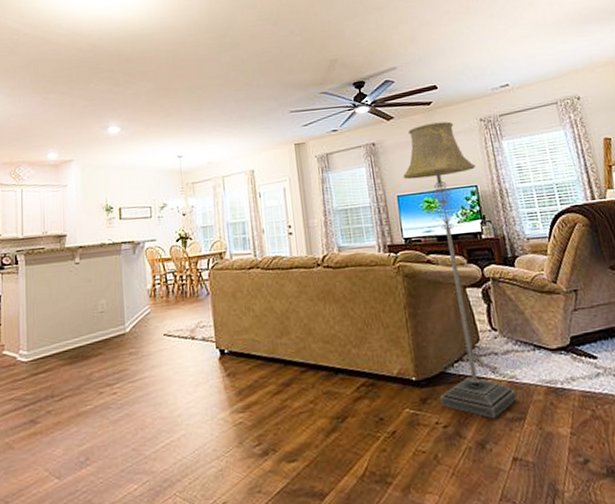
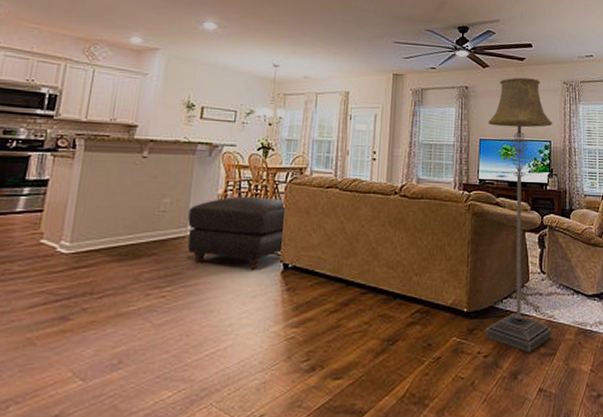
ottoman: none [123,286,216,359] -> present [187,196,287,270]

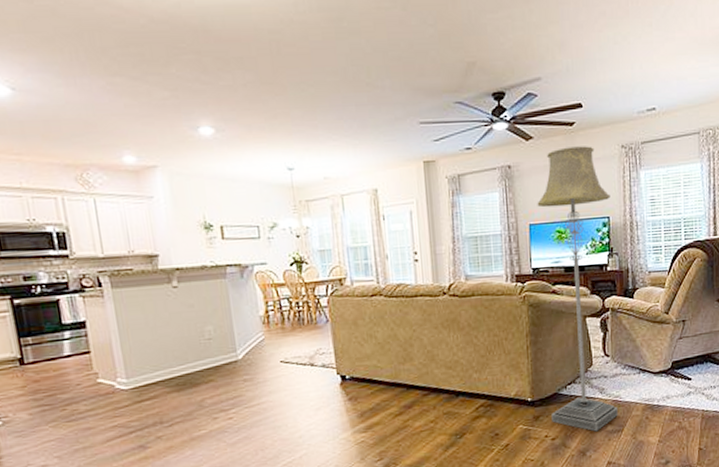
ottoman: present [187,196,287,270] -> none [233,313,337,385]

